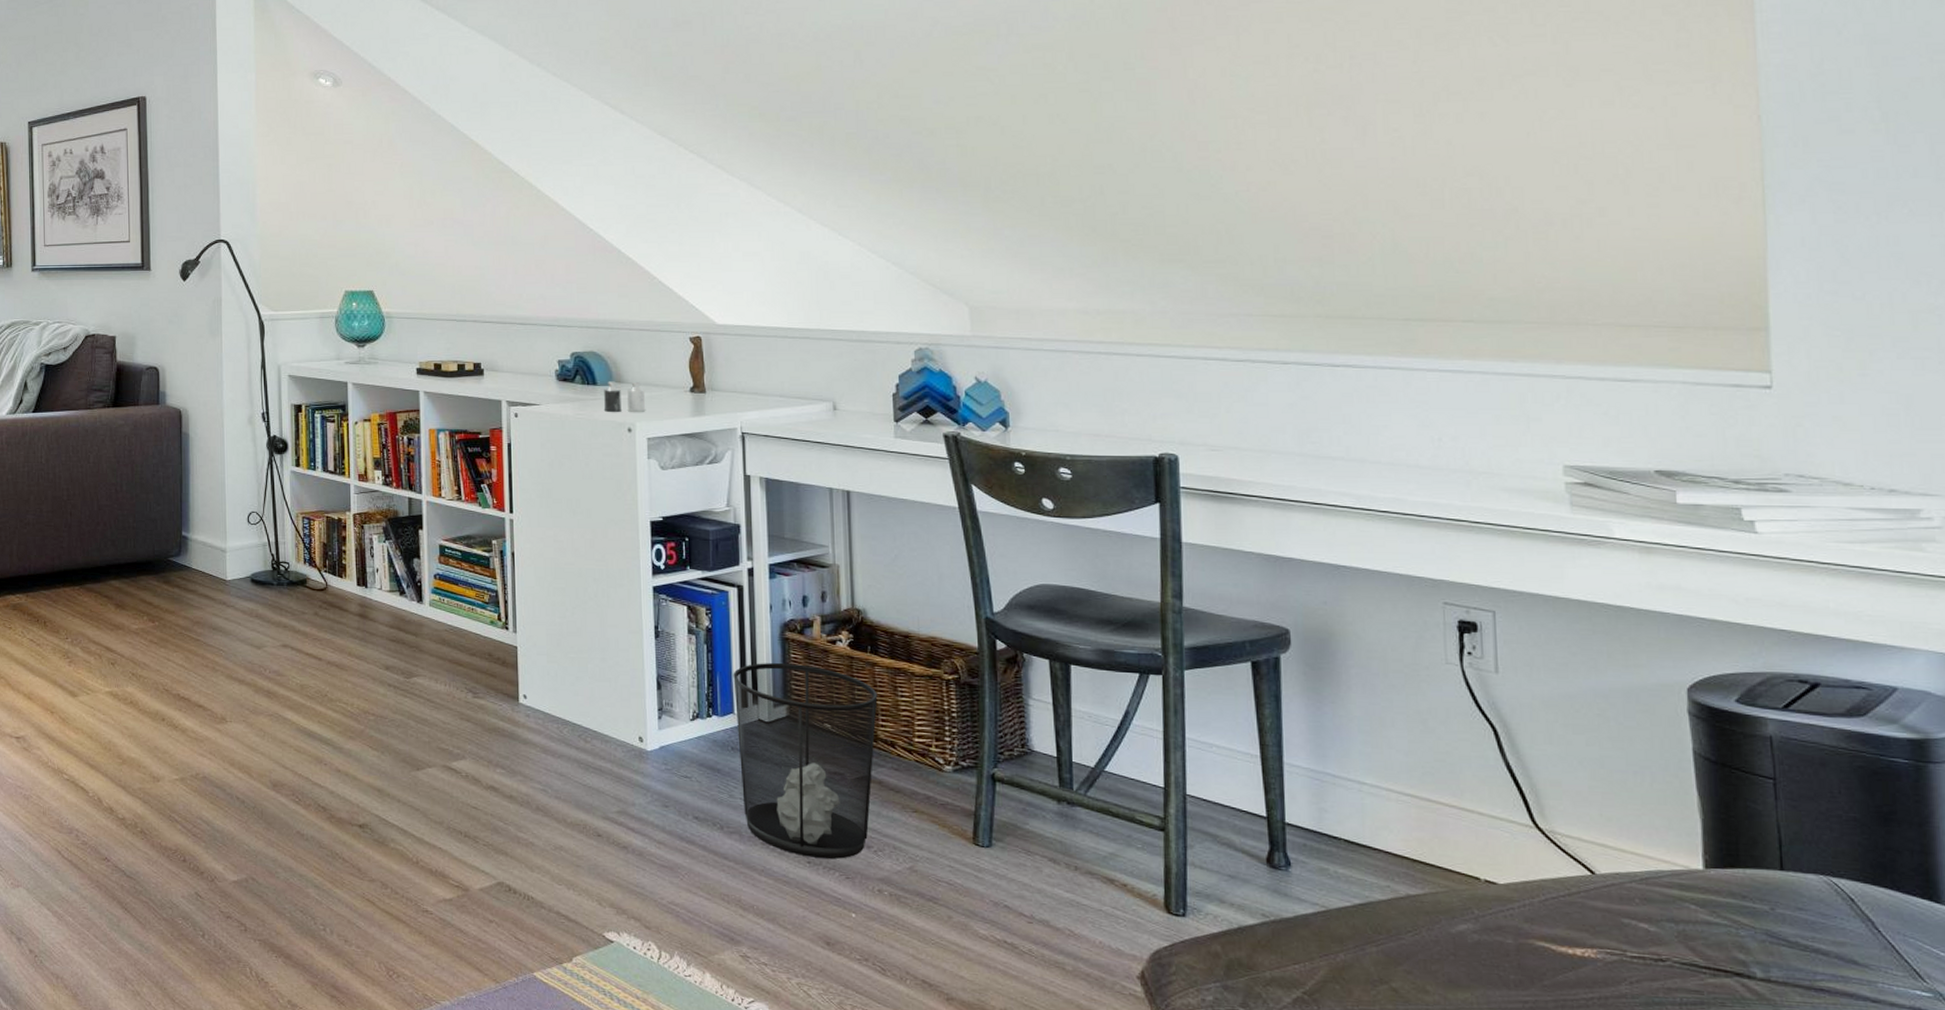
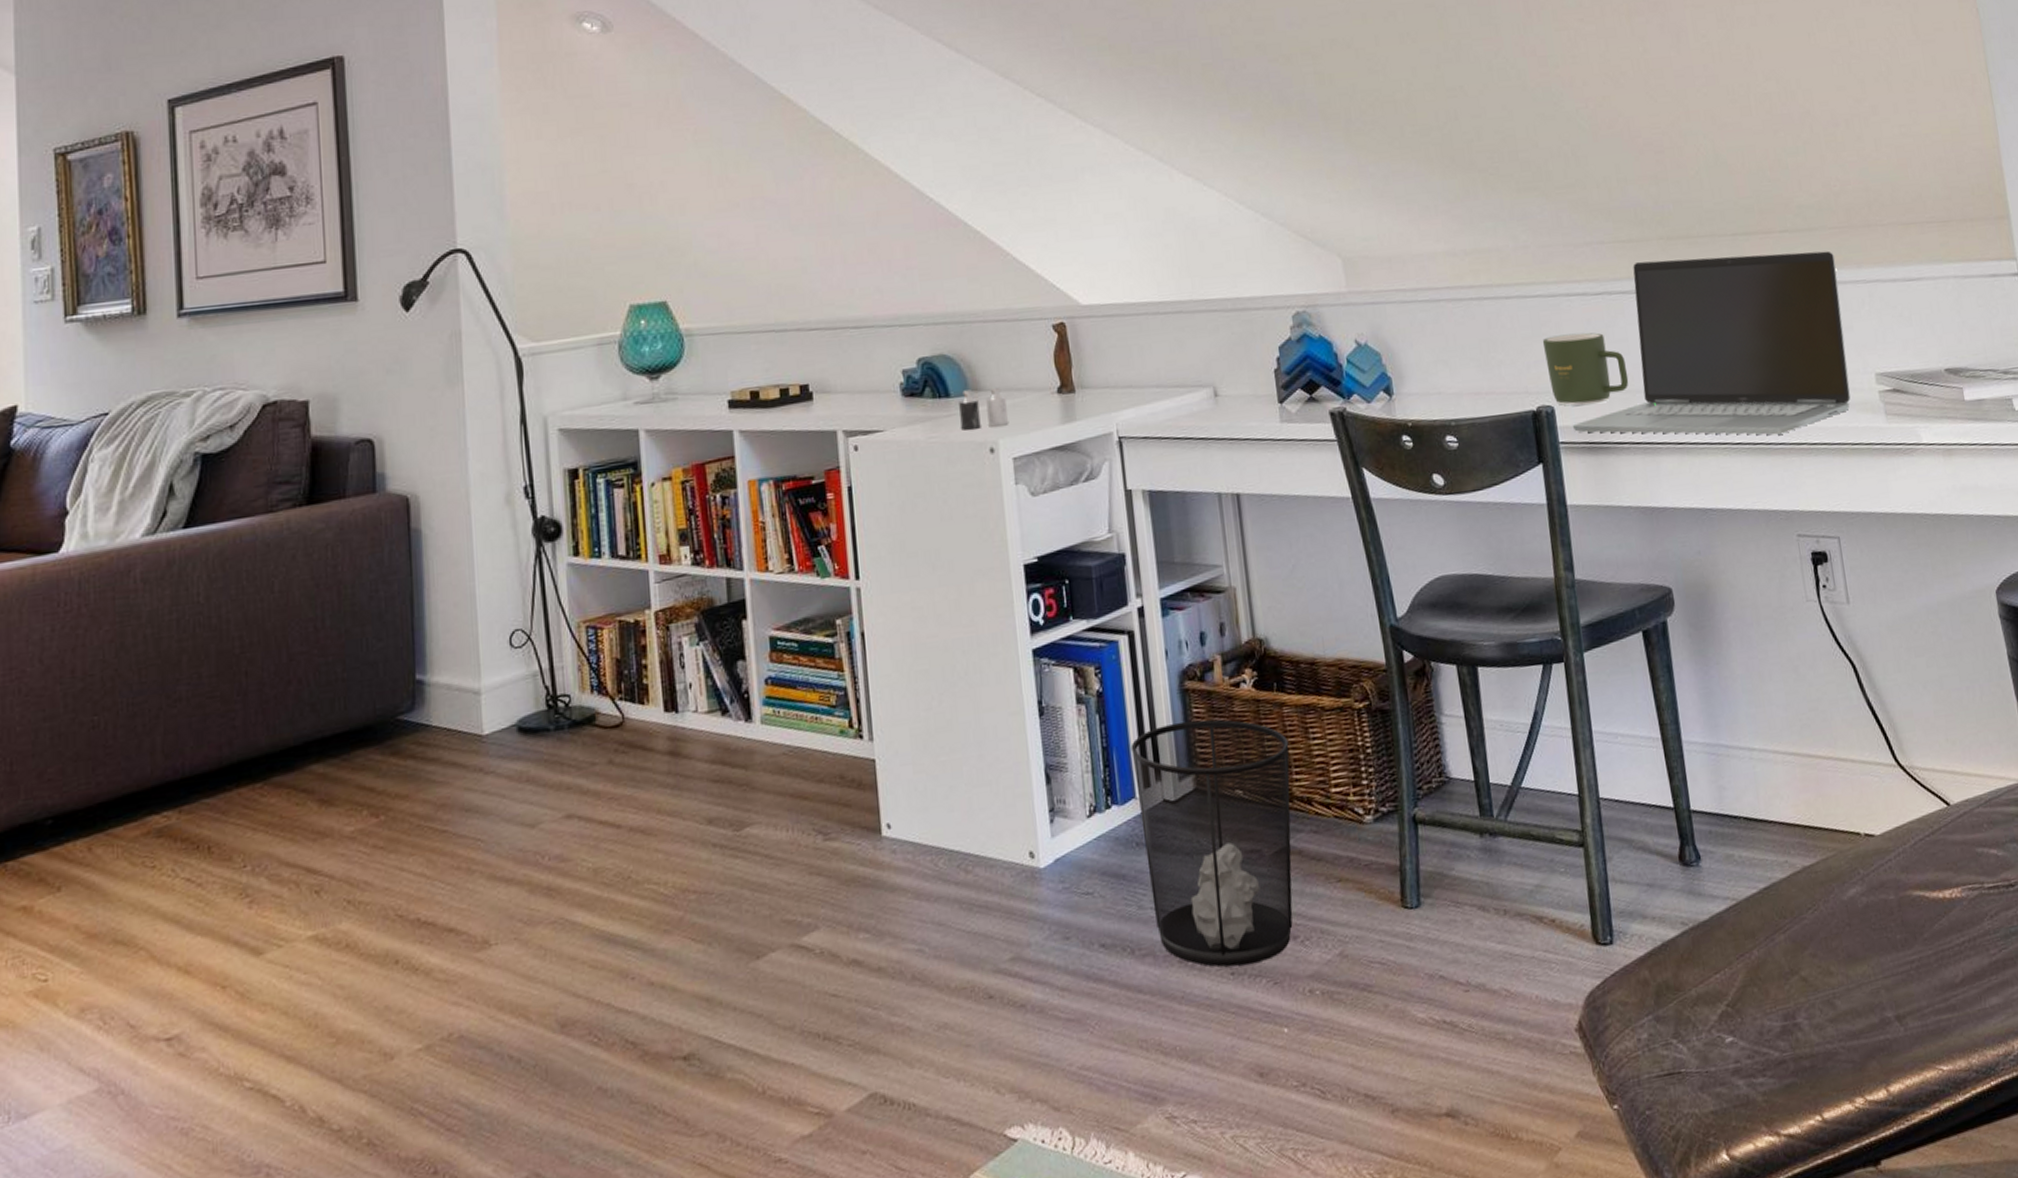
mug: none [1172,393,1265,458] -> present [1542,332,1629,406]
laptop: none [1196,335,1530,509] -> present [1572,251,1851,435]

